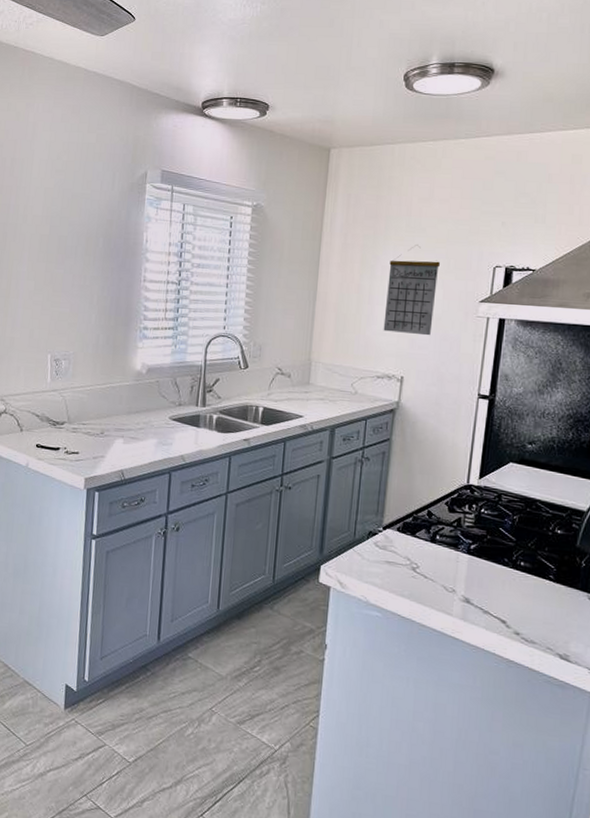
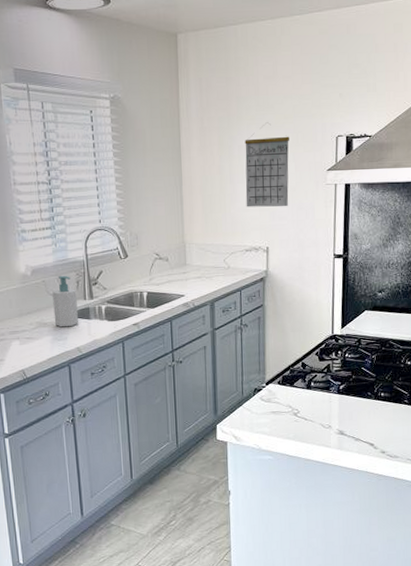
soap bottle: none [162,378,189,433] -> present [52,275,78,327]

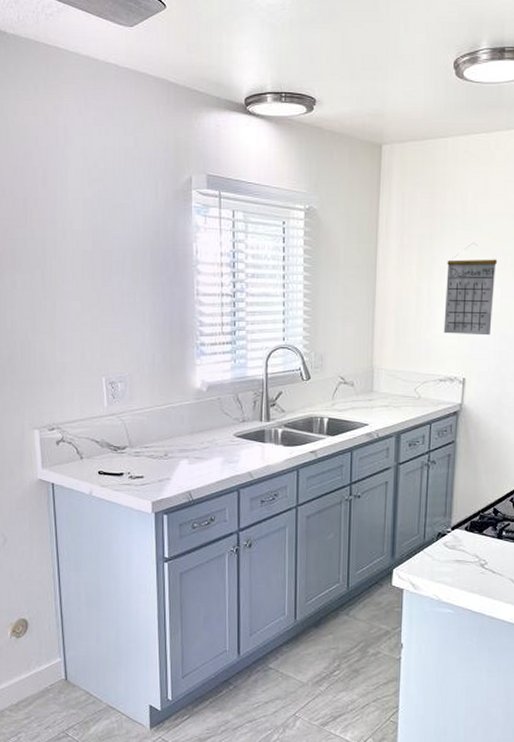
soap bottle: present [52,275,78,327] -> none [226,393,253,449]

